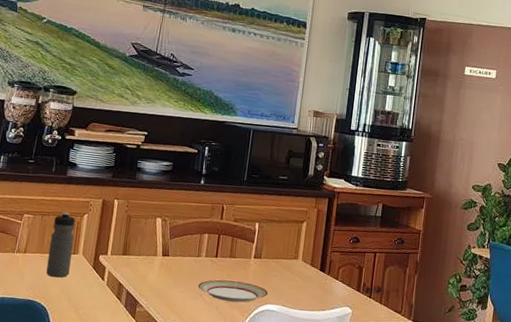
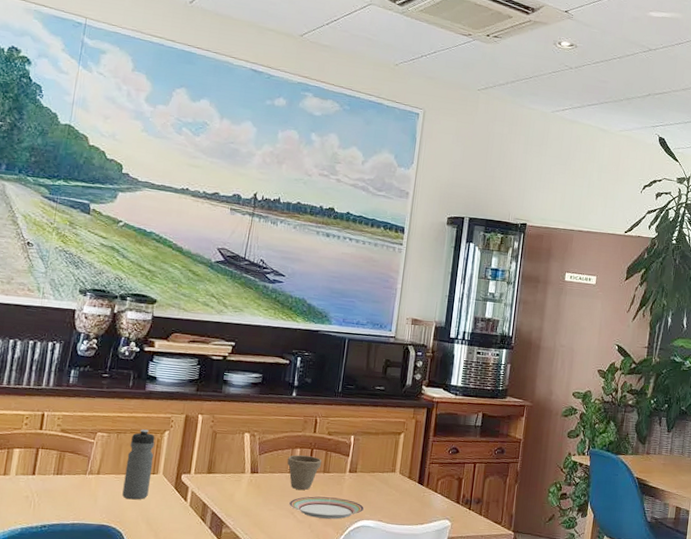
flower pot: none [196,239,229,274] -> present [287,455,322,490]

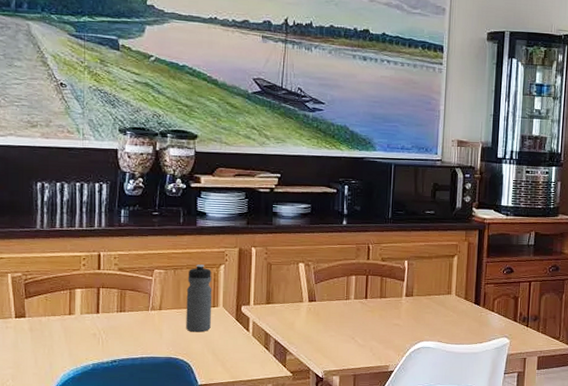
flower pot: present [287,455,322,490] -> none [344,282,378,315]
plate: present [288,496,365,519] -> none [348,321,424,342]

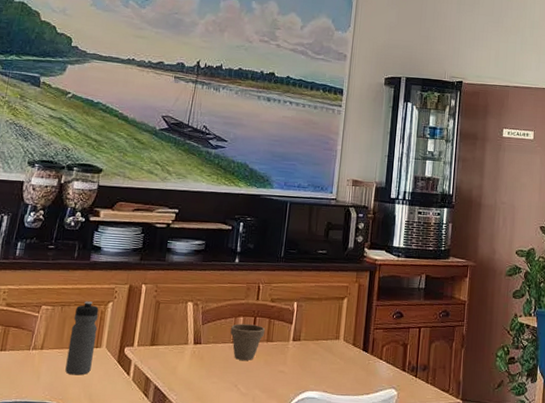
flower pot: none [344,282,378,315] -> present [230,323,266,360]

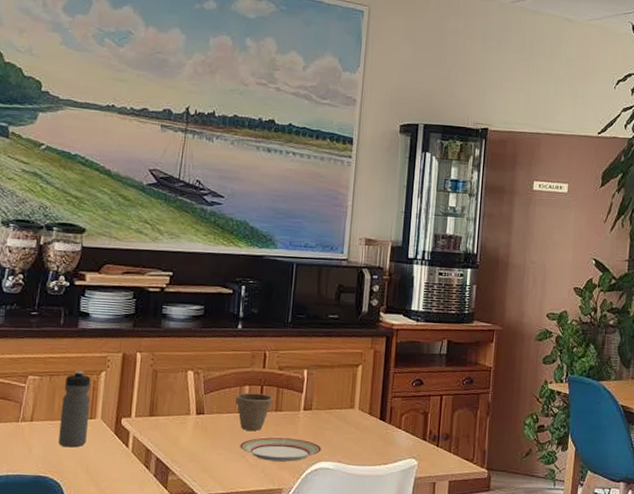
plate: none [232,367,309,391] -> present [239,437,322,462]

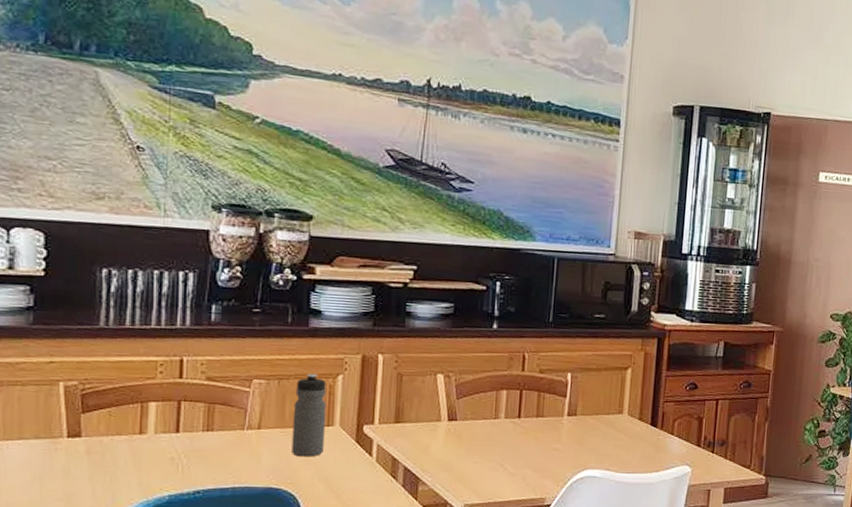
flower pot: present [236,393,274,431] -> none [492,397,534,438]
plate: present [239,437,322,462] -> none [496,444,589,470]

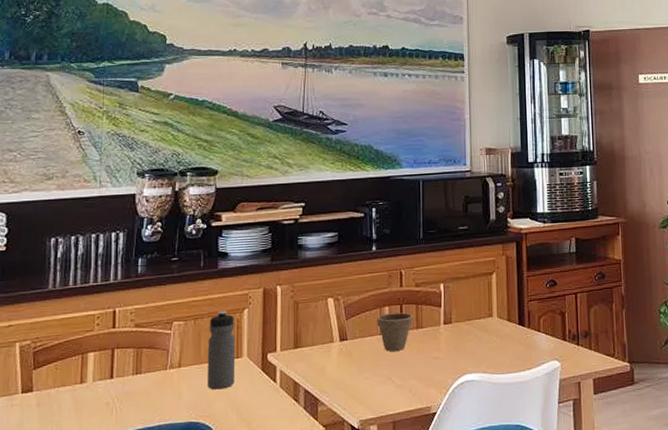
flower pot: none [492,397,534,438] -> present [377,312,414,351]

